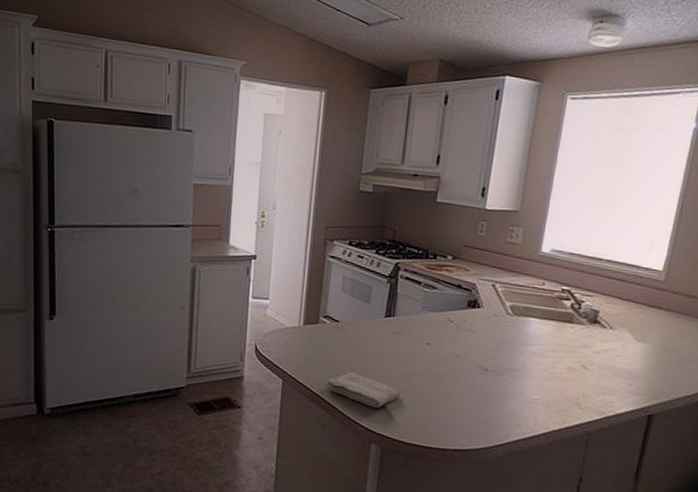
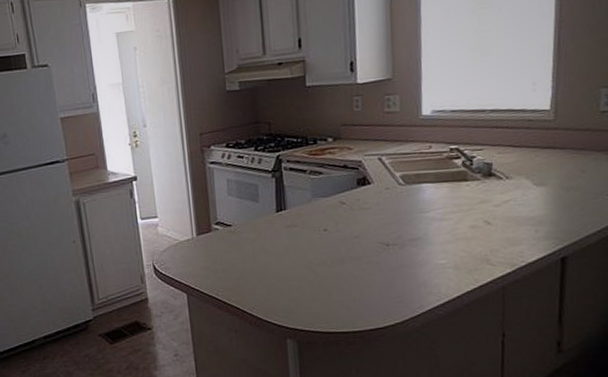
washcloth: present [326,372,401,408] -> none [230,273,307,304]

